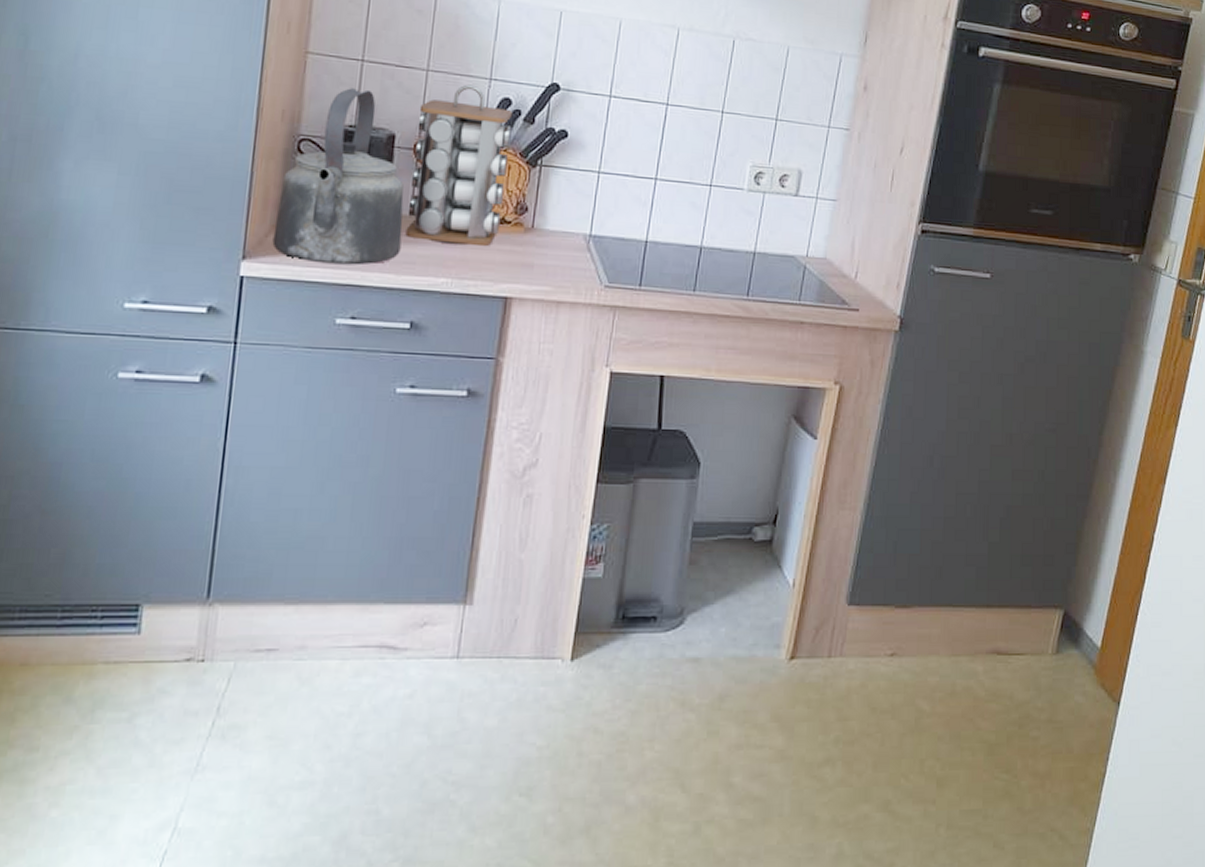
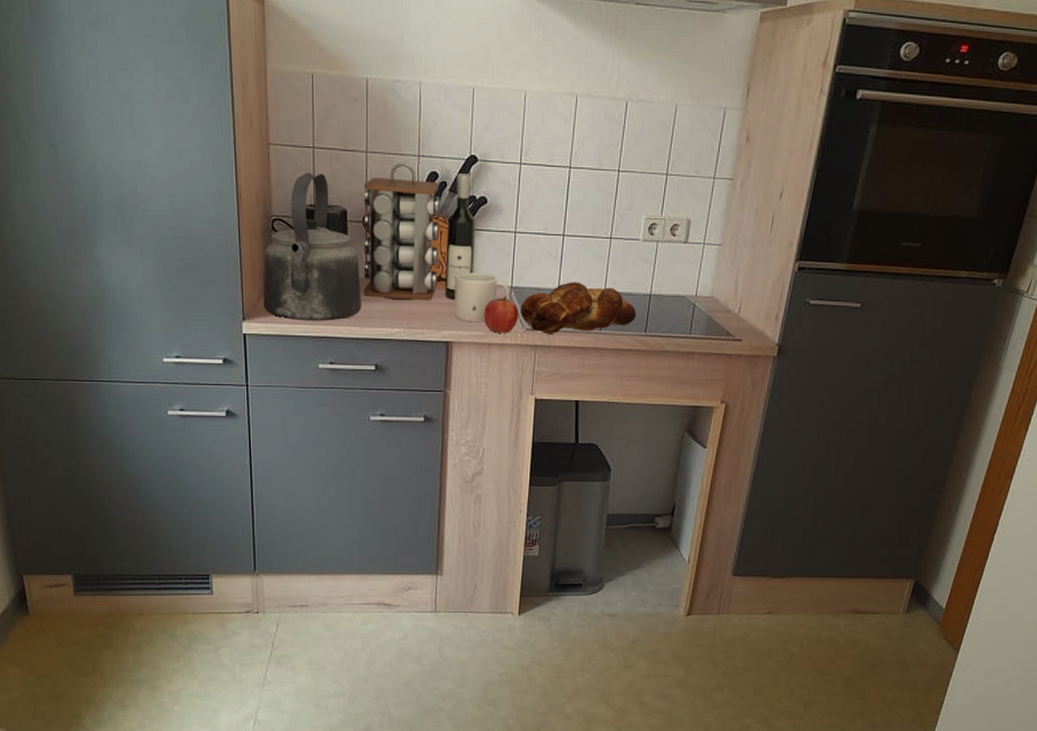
bottle: none [507,102,552,247] -> present [444,174,475,300]
mug: none [518,215,589,276] -> present [455,273,510,323]
fruit: none [553,246,597,290] -> present [483,297,519,333]
bread loaf: none [599,233,738,294] -> present [520,282,637,335]

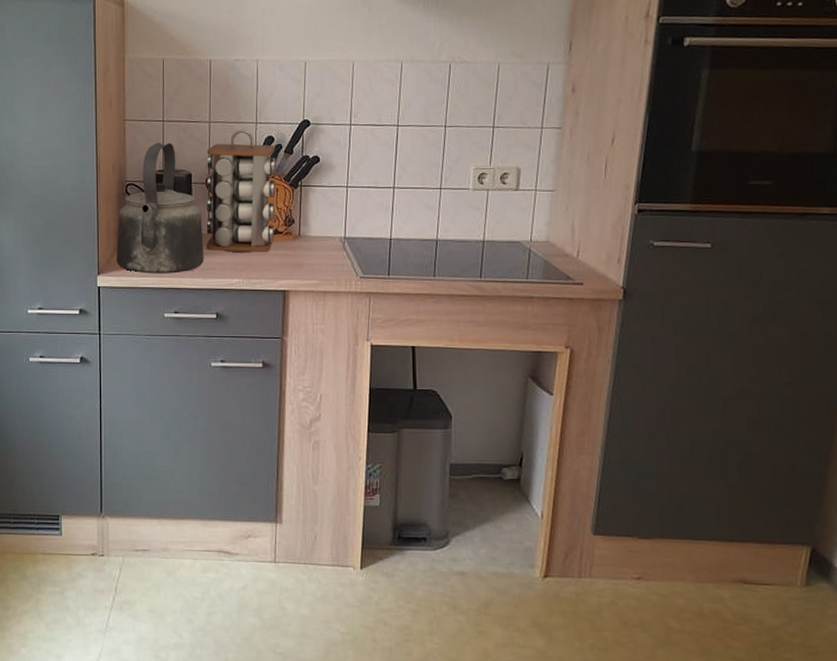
bottle: present [444,174,475,300] -> none [281,136,310,251]
mug: present [455,273,510,323] -> none [290,225,344,272]
fruit: present [483,297,519,333] -> none [318,247,353,282]
bread loaf: present [520,282,637,335] -> none [354,231,471,282]

